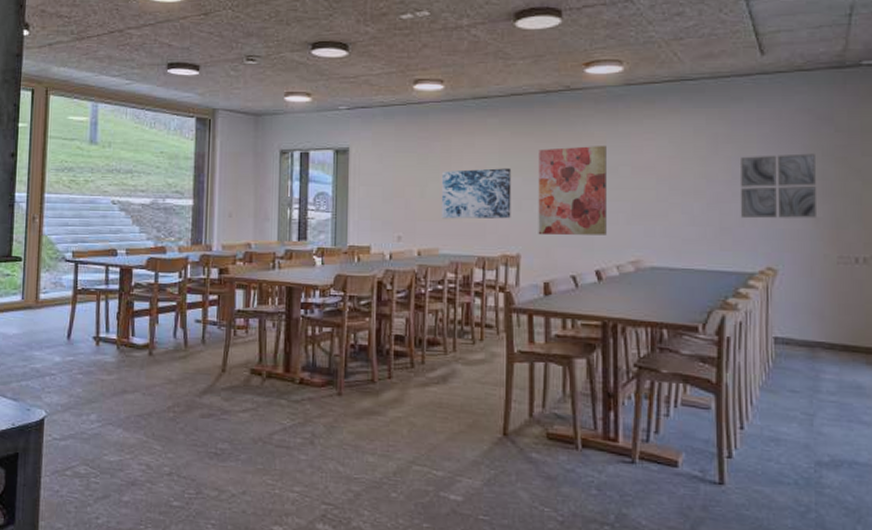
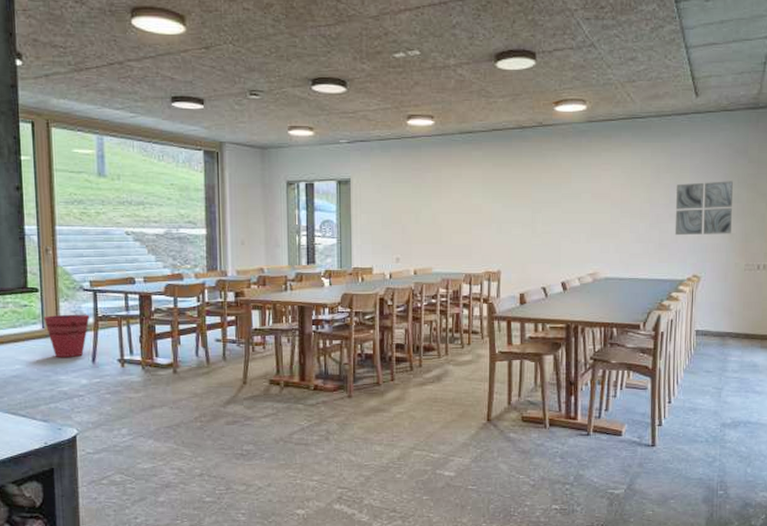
bucket: none [25,285,70,332] -> present [44,314,90,357]
wall art: present [441,168,512,219] -> none [433,196,493,242]
wall art: present [538,146,607,236] -> none [515,176,572,254]

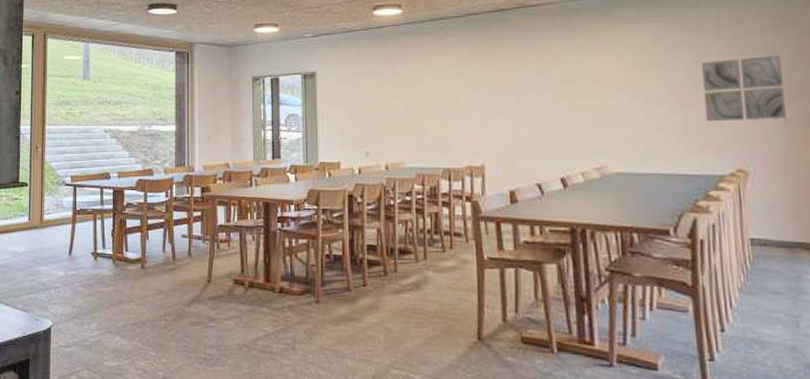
bucket: present [44,314,90,357] -> none [31,207,70,249]

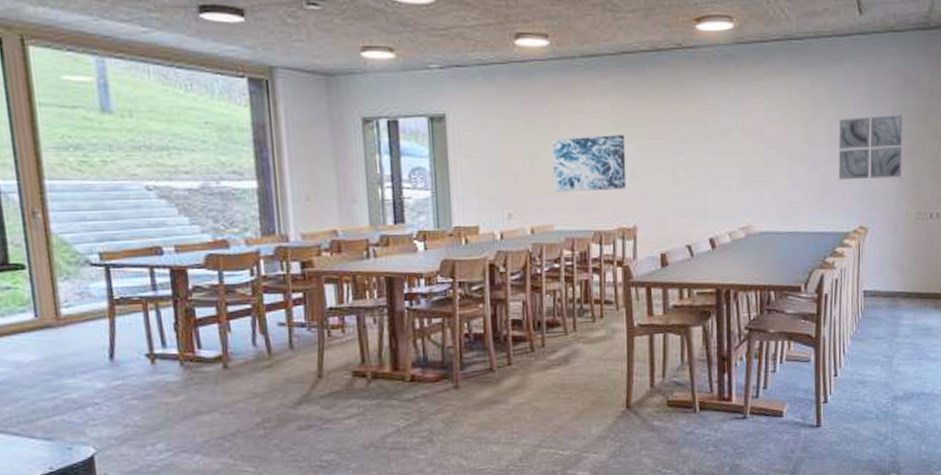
wall art: none [404,84,474,134] -> present [551,135,626,192]

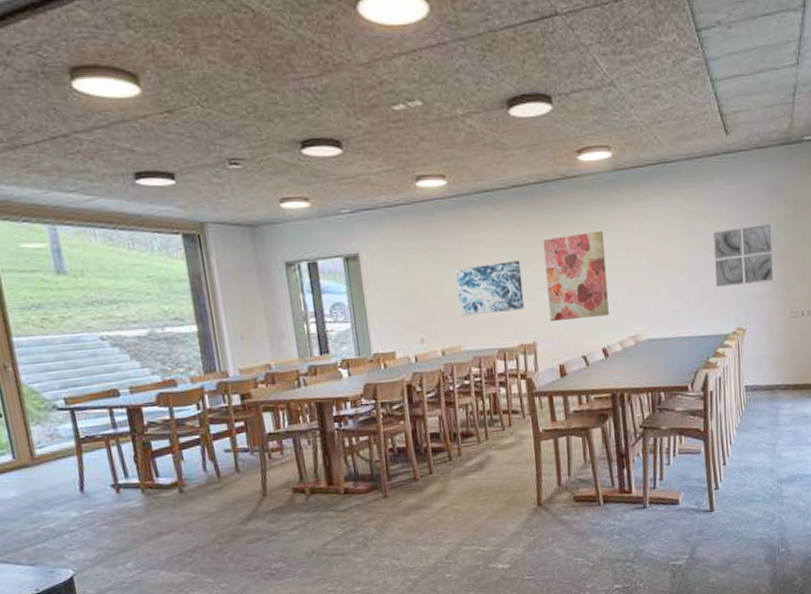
wall art: none [652,109,719,206] -> present [543,231,609,322]

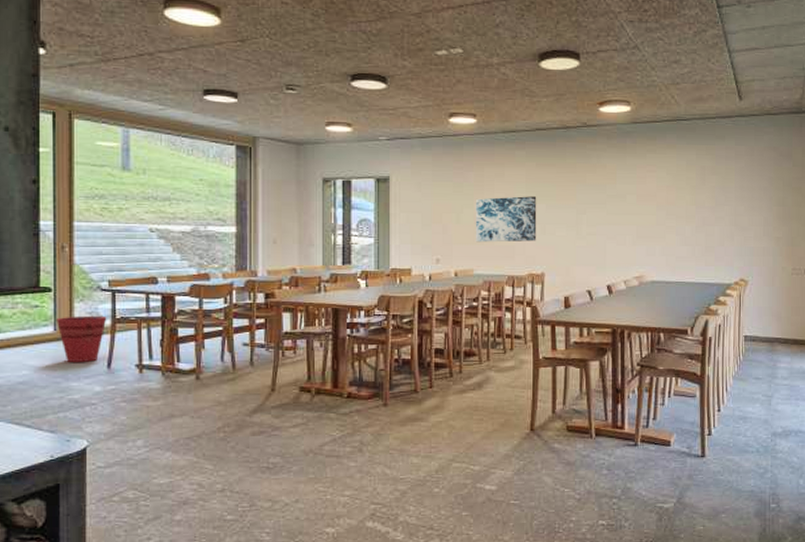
bucket: none [14,436,71,490] -> present [57,315,107,362]
wall art: present [543,231,609,322] -> none [560,177,617,256]
wall art: present [713,224,773,288] -> none [721,184,778,239]

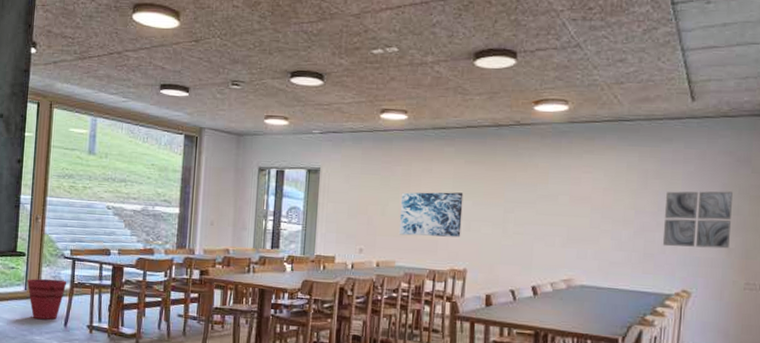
wall art: none [721,184,778,239] -> present [662,191,733,249]

